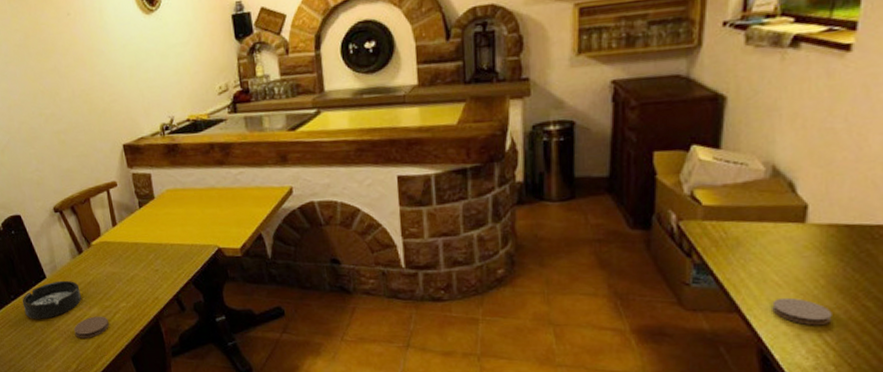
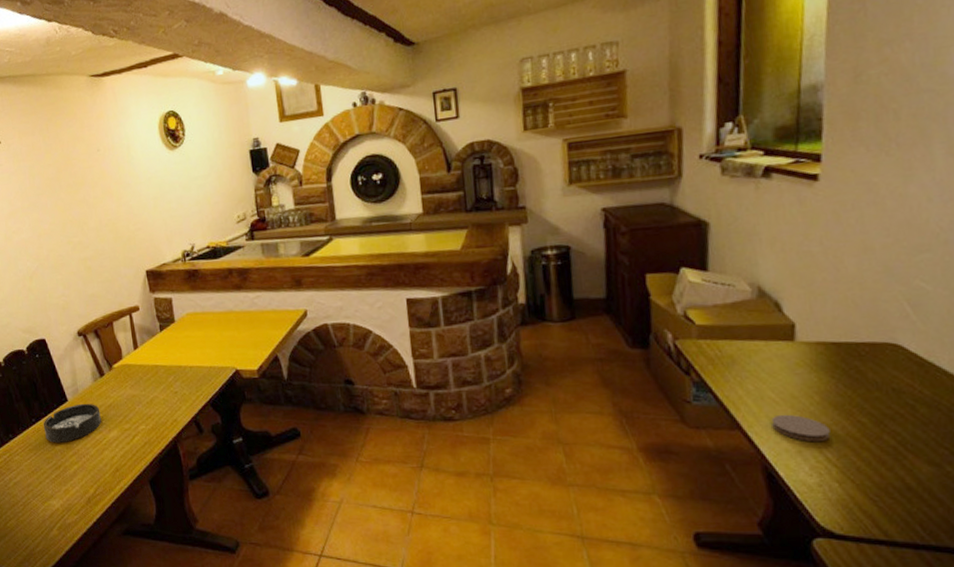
coaster: present [74,316,109,338] -> none [93,439,128,462]

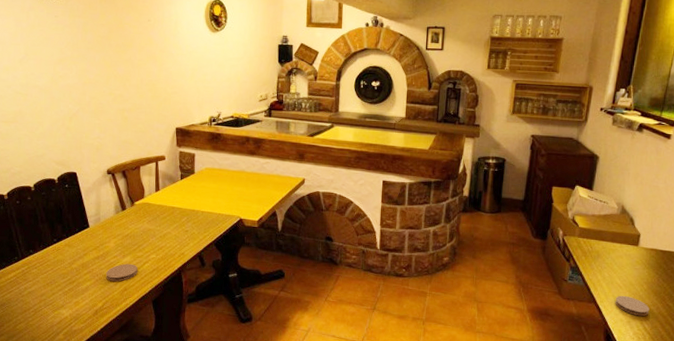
ashtray: present [43,403,102,443] -> none [63,231,118,262]
coaster: none [93,439,128,462] -> present [106,263,138,282]

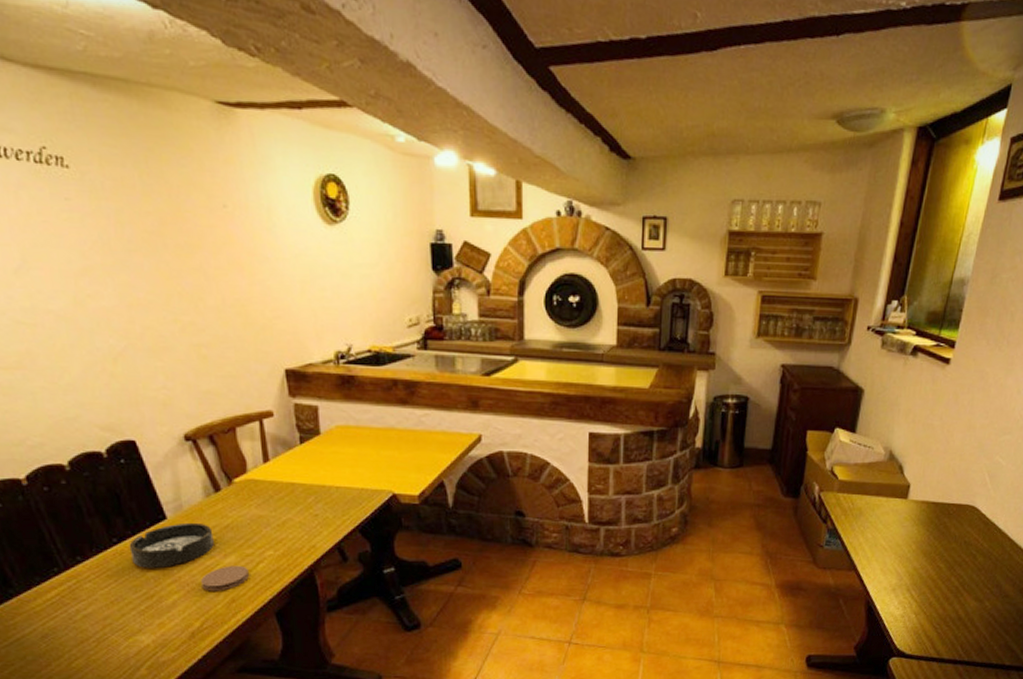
ashtray: none [63,231,118,262] -> present [129,522,214,568]
coaster: present [615,295,650,317] -> none [878,559,918,582]

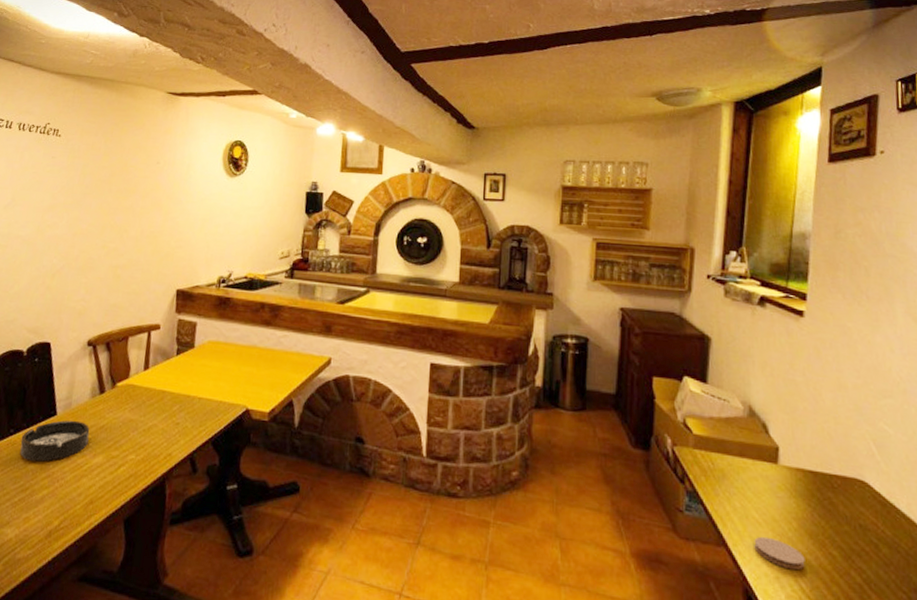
coaster: present [201,565,249,591] -> none [68,466,111,491]
coaster: none [878,559,918,582] -> present [754,536,805,571]

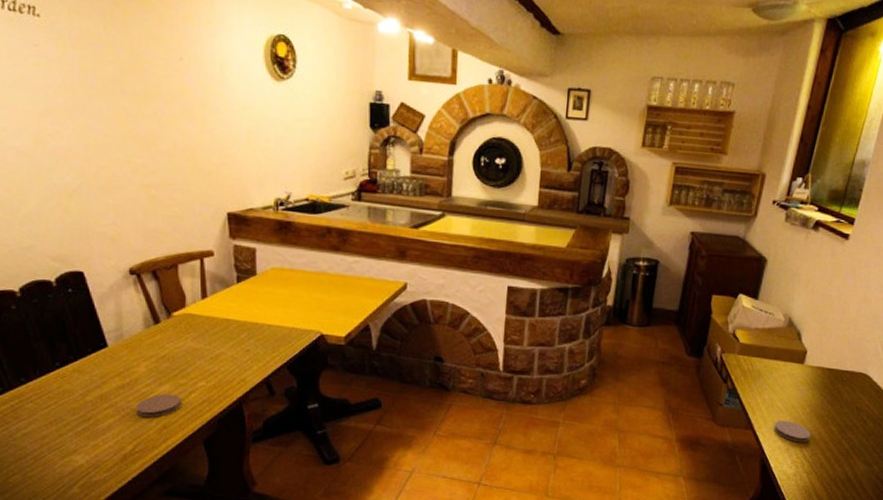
ashtray: present [20,420,90,462] -> none [70,351,150,393]
coaster: none [68,466,111,491] -> present [136,394,181,418]

